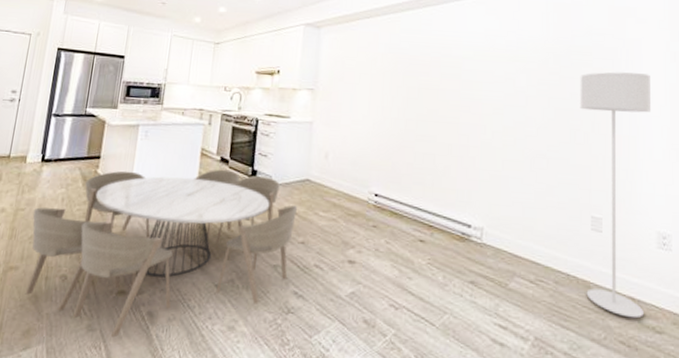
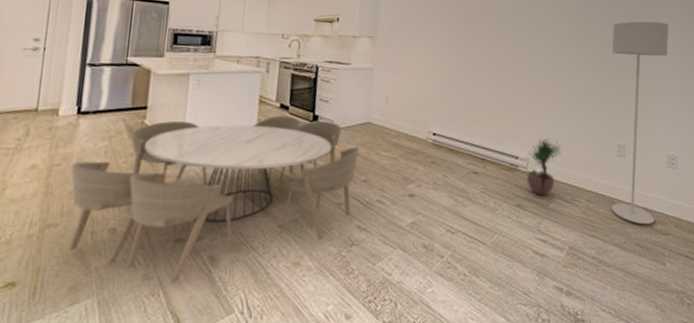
potted tree: none [481,203,523,272] -> present [527,137,562,196]

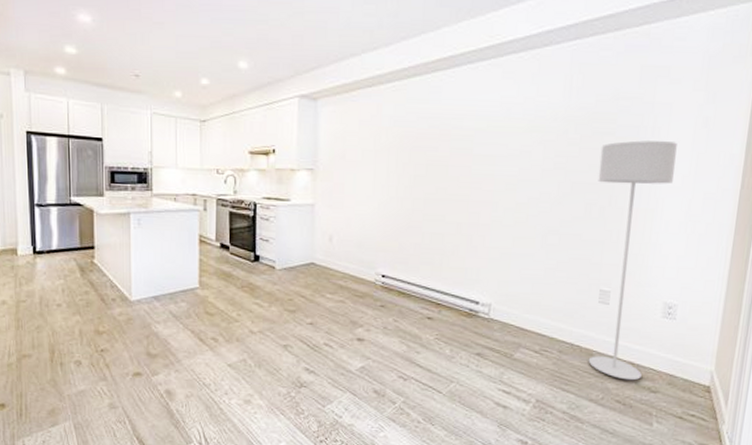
dining table: present [68,115,359,284] -> none [35,255,303,414]
potted tree: present [527,137,562,196] -> none [488,280,531,344]

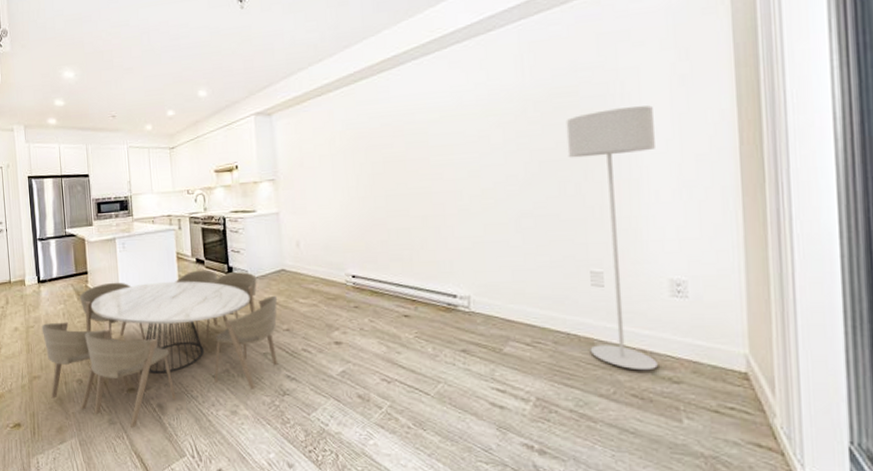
dining table: none [35,255,303,414] -> present [41,270,279,428]

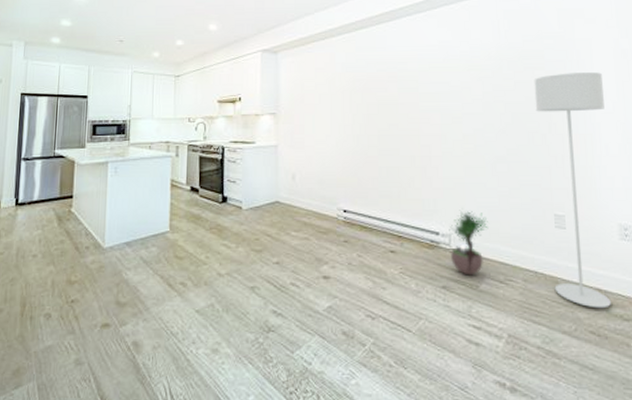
dining table: present [41,270,279,428] -> none [11,198,269,370]
potted tree: none [467,270,513,339] -> present [449,210,488,276]

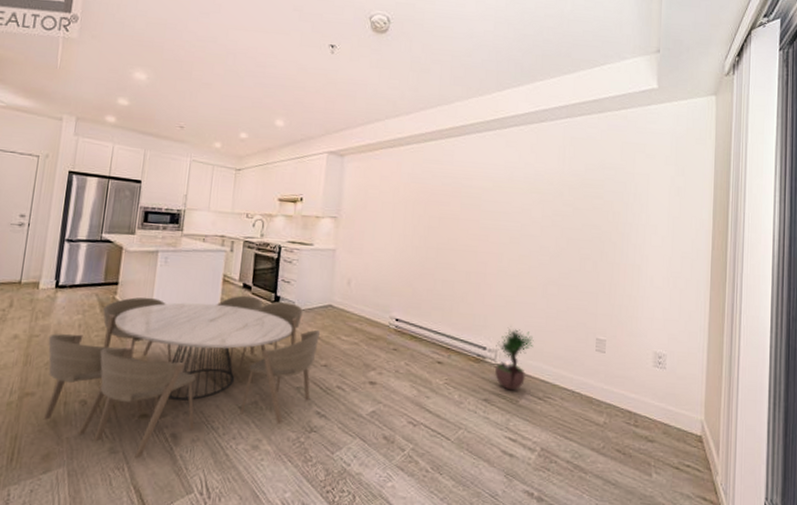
dining table: none [11,198,269,370] -> present [43,295,320,459]
floor lamp: present [534,72,611,309] -> none [588,204,656,429]

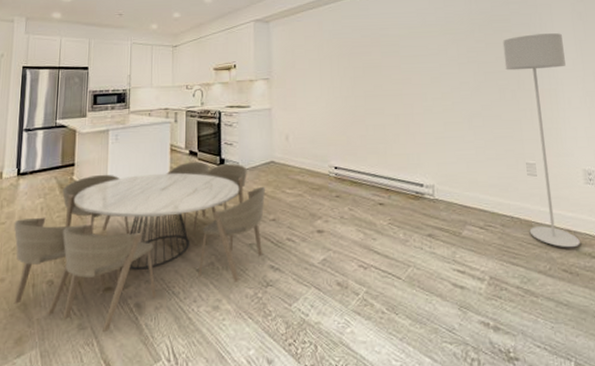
potted tree: present [495,327,534,390] -> none [432,162,468,223]
floor lamp: none [588,204,656,429] -> present [502,33,580,248]

